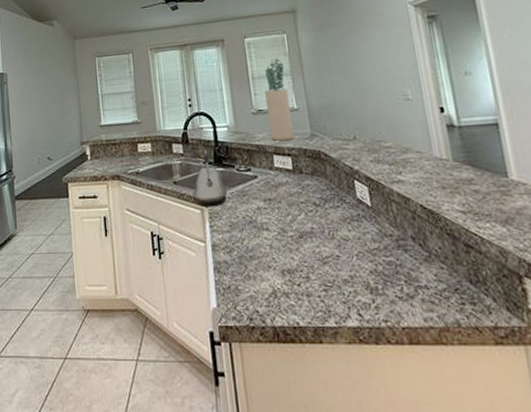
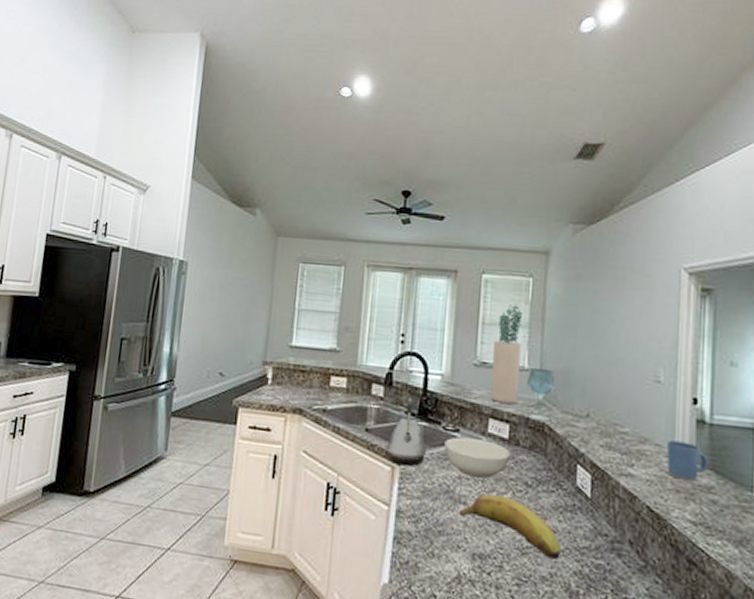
bowl: none [240,173,298,207] -> present [444,437,511,480]
fruit: none [263,218,356,263] -> present [458,494,561,559]
wine glass: none [297,106,325,151] -> present [526,368,557,423]
mug: none [426,145,465,177] -> present [667,440,708,481]

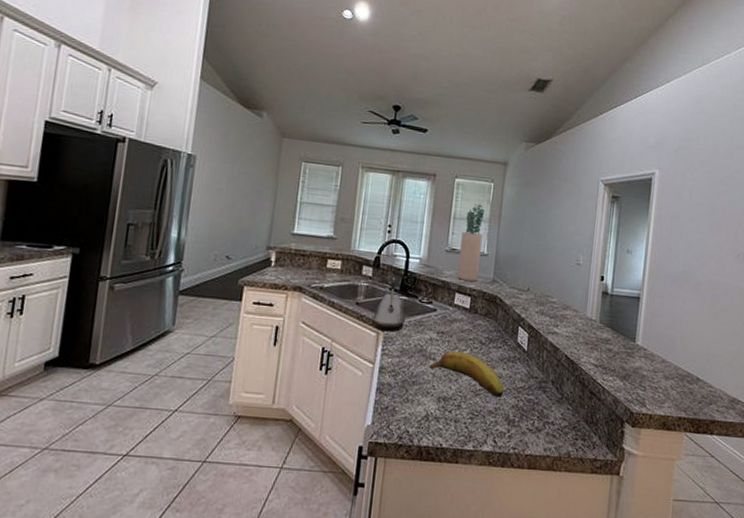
bowl: present [444,437,511,480] -> none [420,308,471,340]
wine glass: present [526,368,557,423] -> none [484,254,508,296]
mug: present [667,440,708,481] -> none [580,307,608,336]

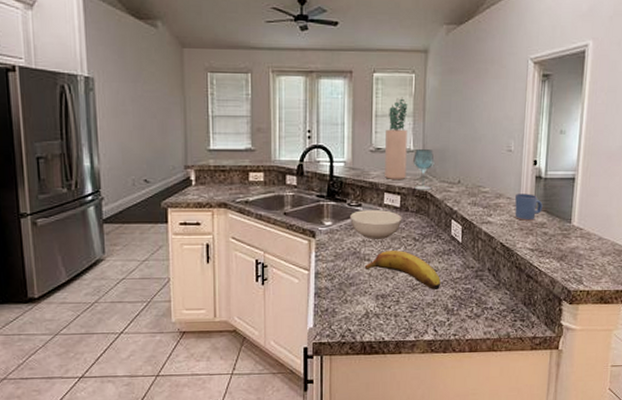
kettle: present [372,277,406,333] -> none [302,183,337,239]
bowl: none [420,308,471,340] -> present [350,210,402,240]
wine glass: none [484,254,508,296] -> present [412,150,436,191]
mug: none [580,307,608,336] -> present [515,194,543,221]

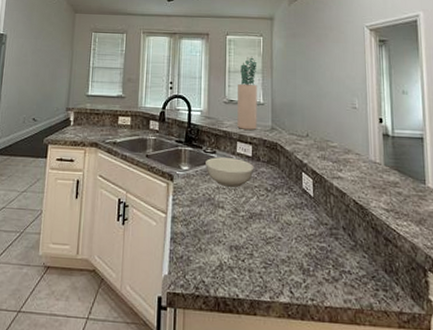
fruit: present [364,250,441,290] -> none [218,199,294,245]
wine glass: present [412,150,436,191] -> none [262,103,284,143]
mug: present [515,194,543,221] -> none [364,150,394,179]

